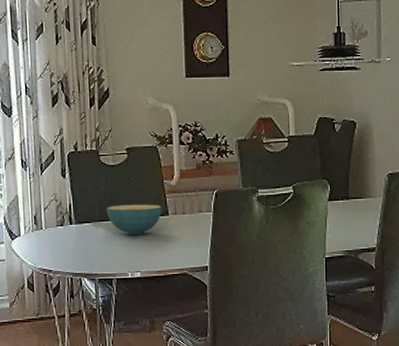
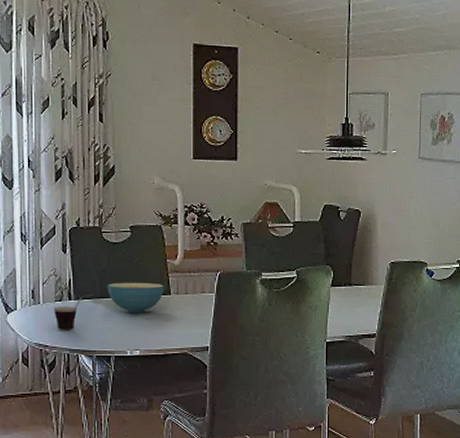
cup: none [56,217,95,254] -> present [54,293,95,330]

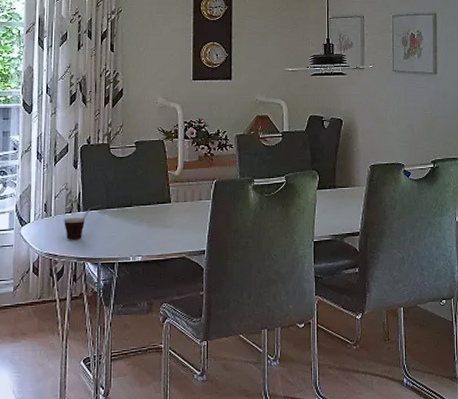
cereal bowl: present [107,282,164,313] -> none [113,192,165,221]

